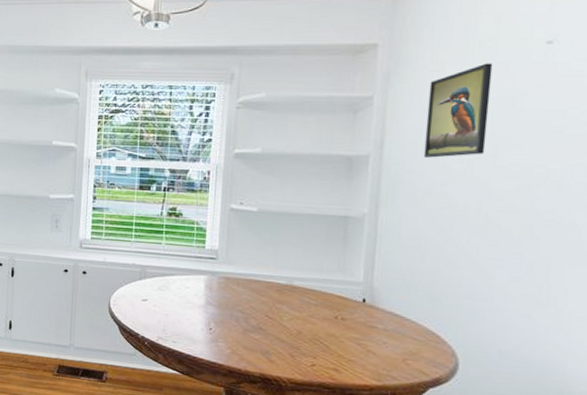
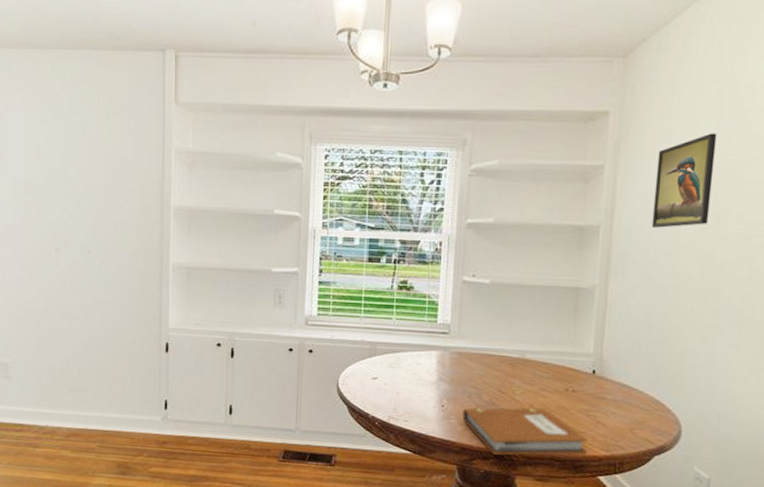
notebook: none [229,331,359,383] -> present [461,407,589,456]

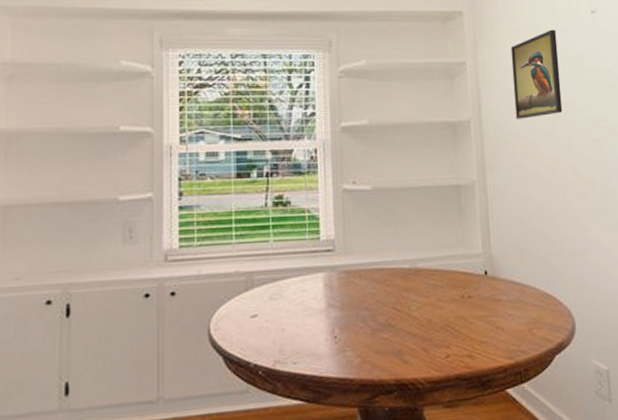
notebook: present [461,407,589,456] -> none [357,322,493,386]

